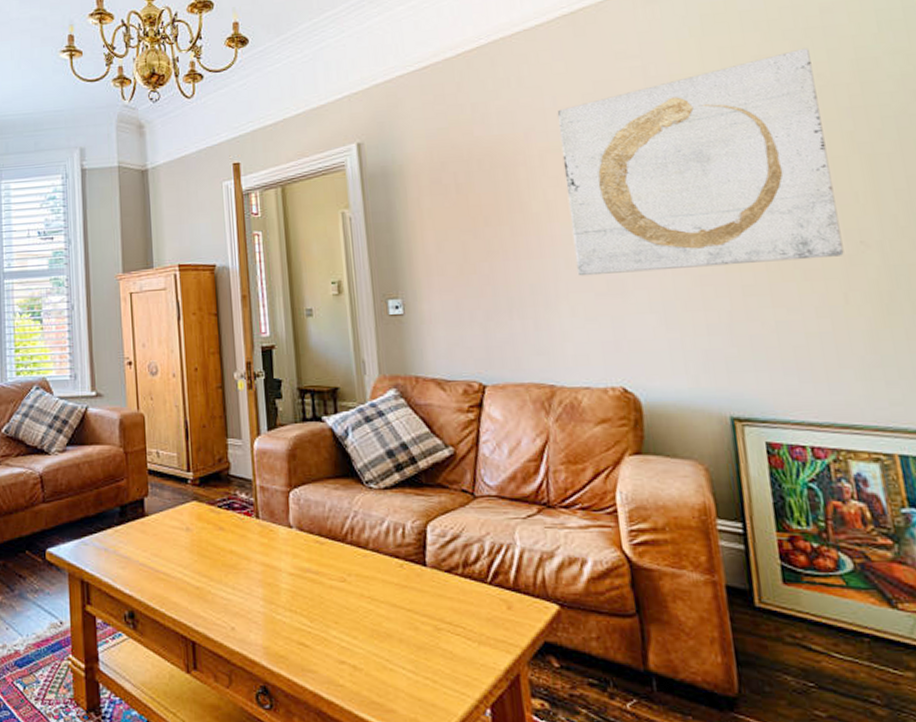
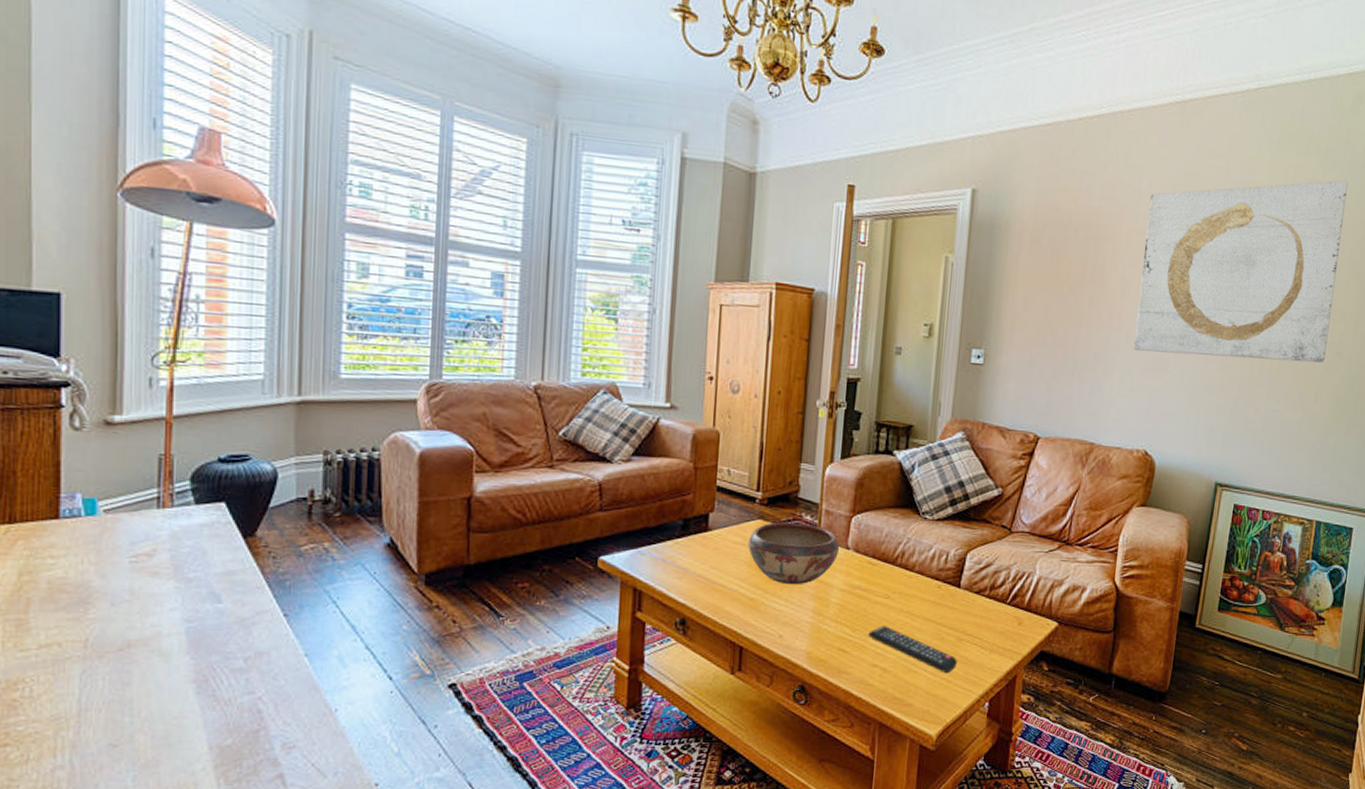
decorative bowl: none [186,502,282,570] -> present [748,522,840,585]
remote control: none [329,614,441,672] -> present [868,626,957,674]

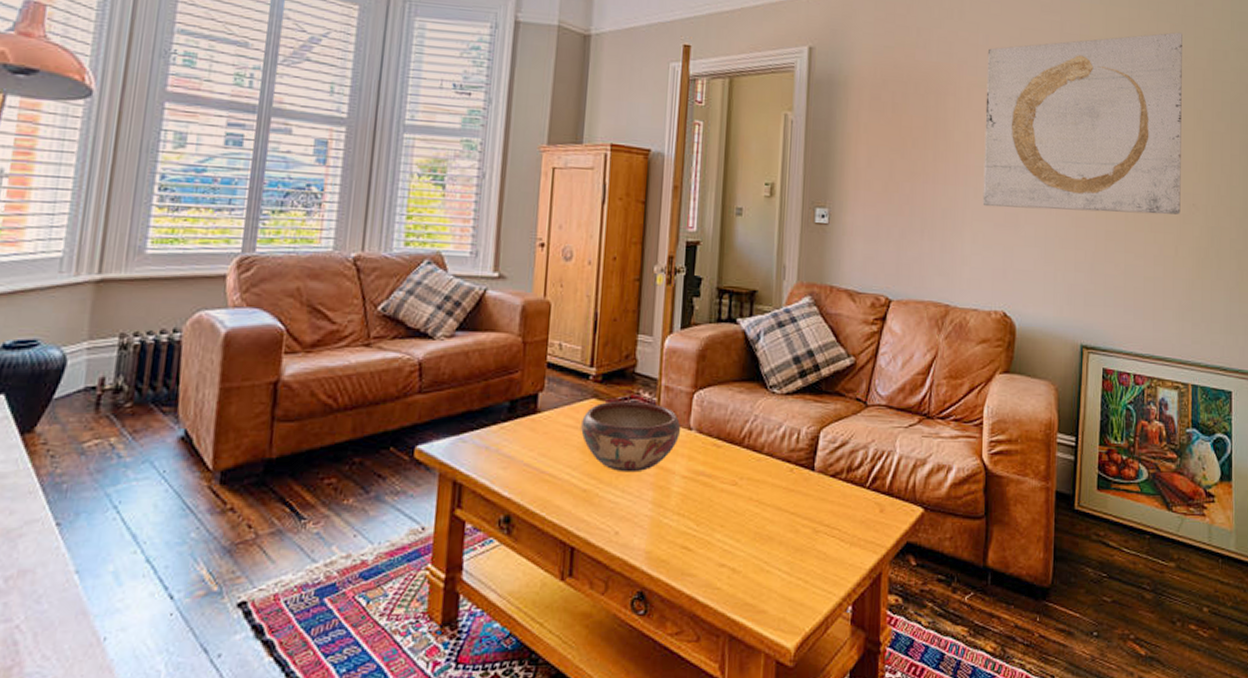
remote control: present [868,626,957,674] -> none [715,518,814,572]

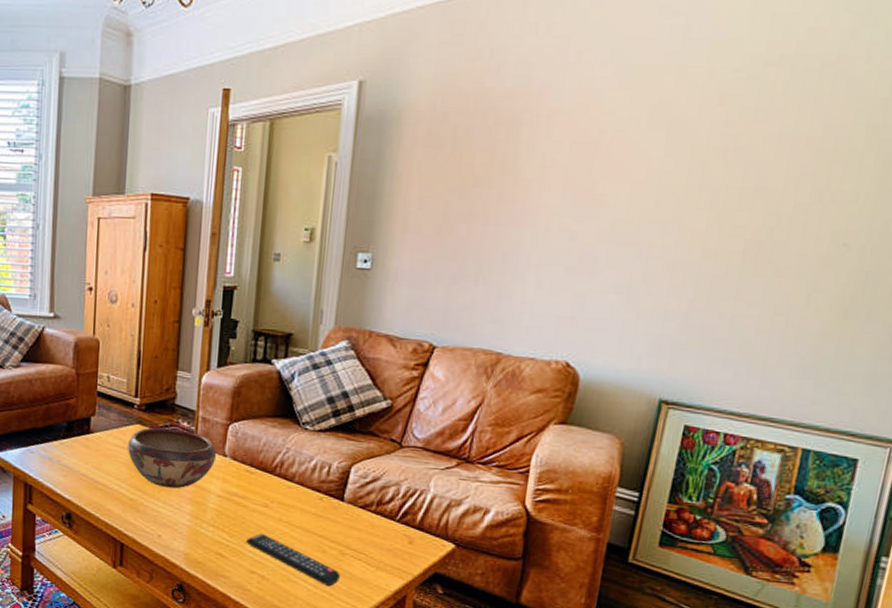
remote control: none [715,518,814,572] -> present [246,534,340,587]
wall art: present [982,32,1182,215] -> none [553,24,869,257]

